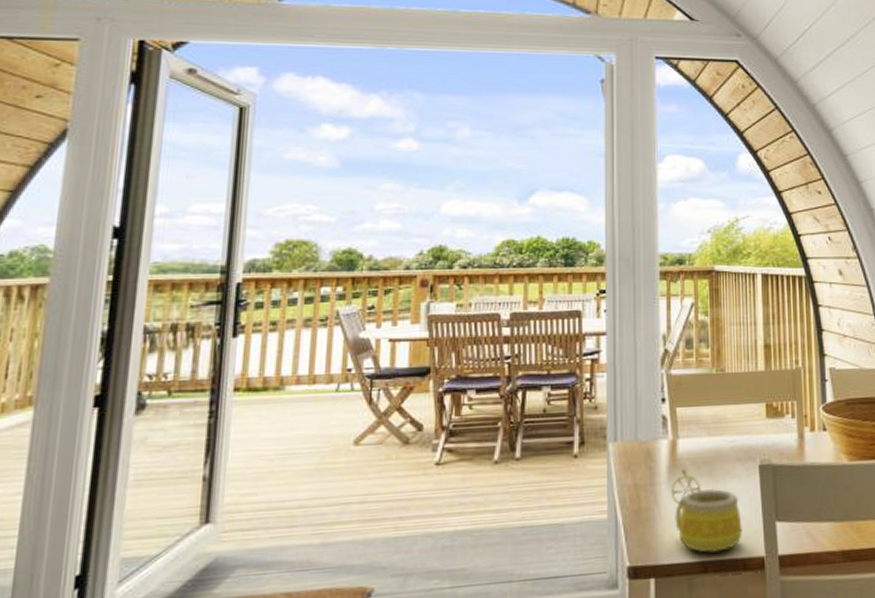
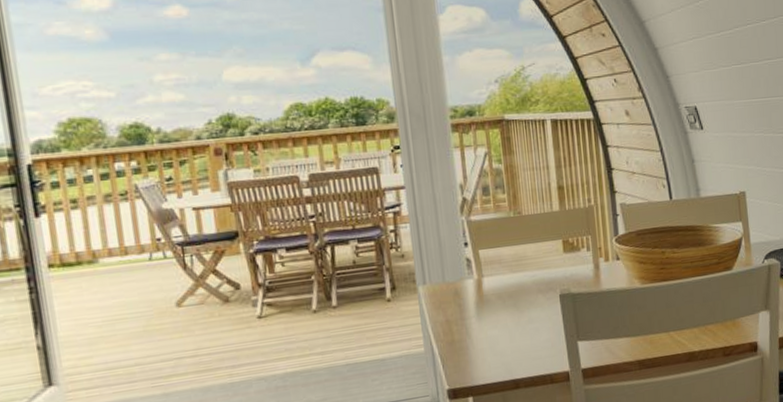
mug: present [670,469,743,554] -> none [480,303,548,373]

